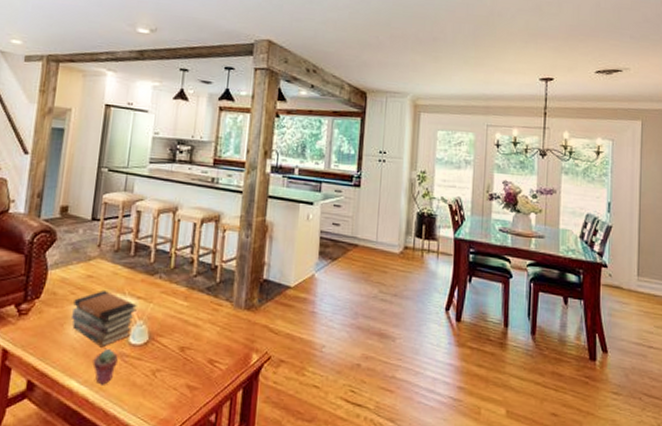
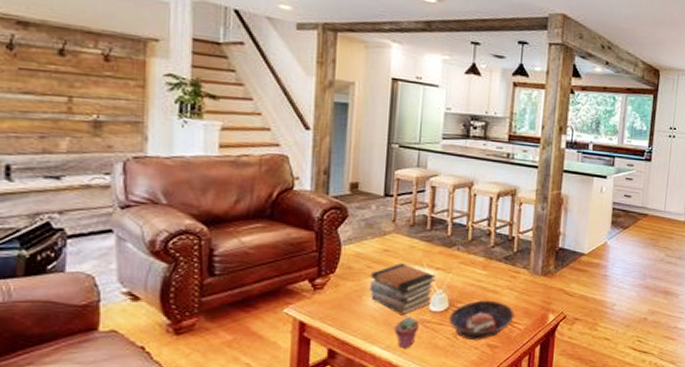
bowl: none [148,334,216,380] -> present [449,300,515,341]

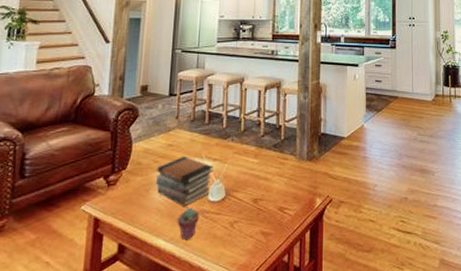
bowl: present [449,300,515,341] -> none [226,187,285,229]

